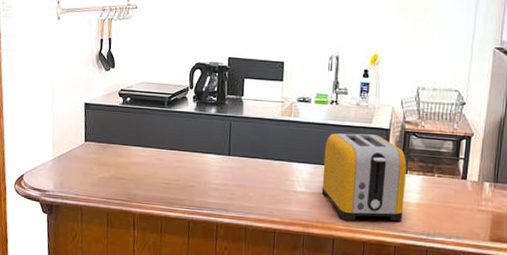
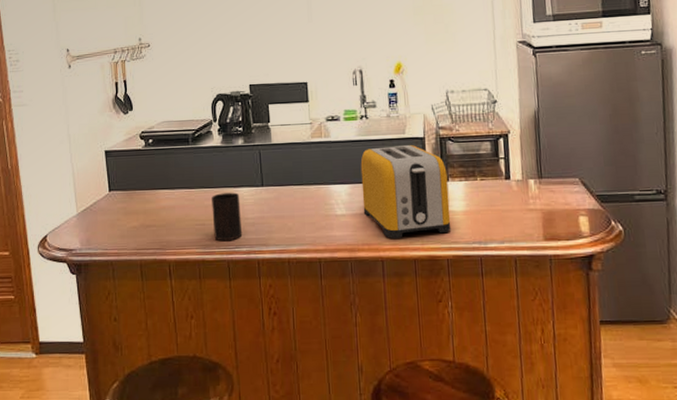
cup: none [178,156,207,202] -> present [212,192,243,242]

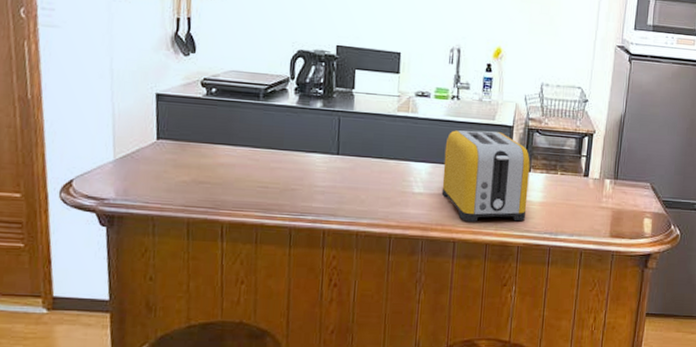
cup: present [212,192,243,242] -> none [277,156,311,208]

